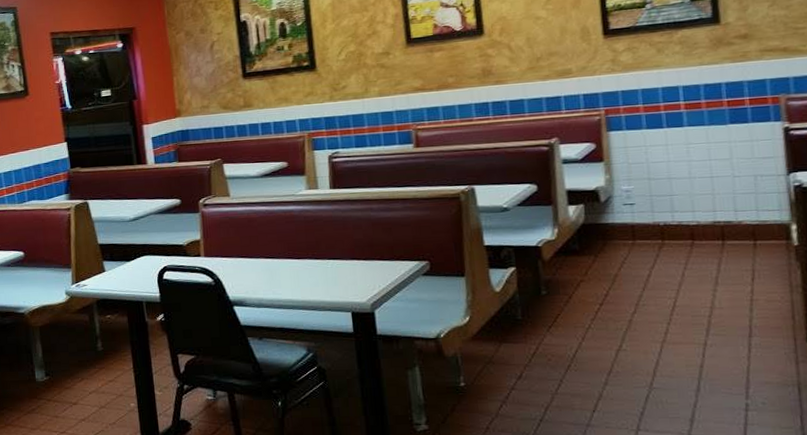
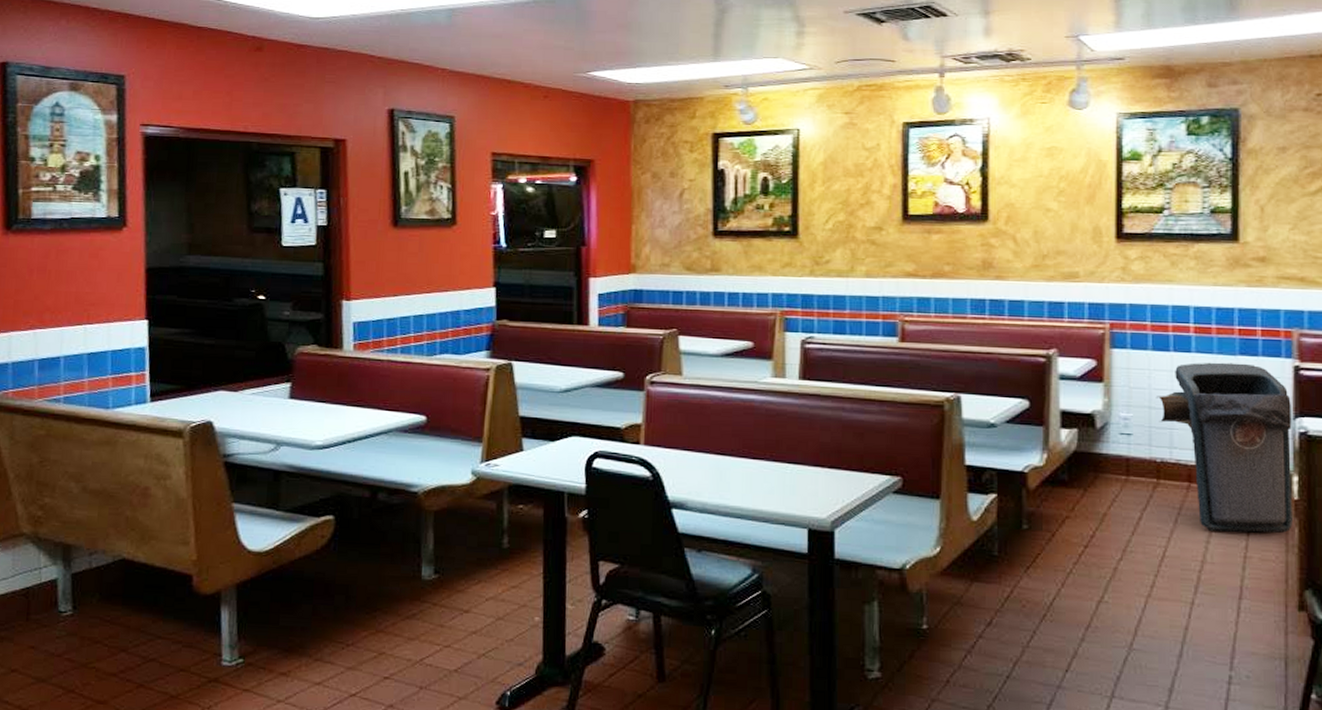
trash can: none [654,130,795,281] -> present [1155,362,1292,534]

